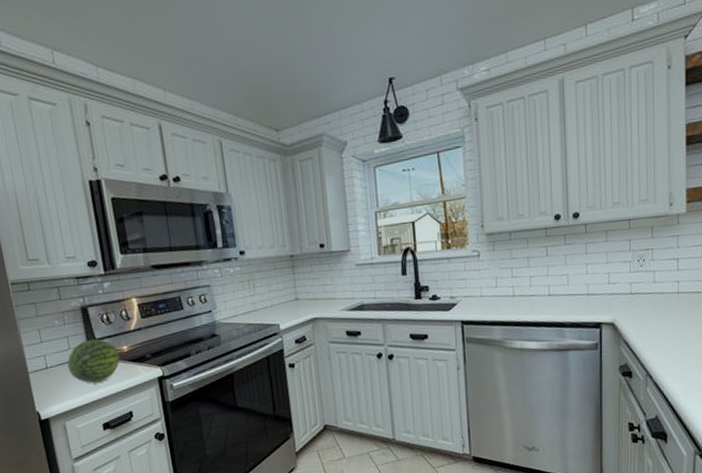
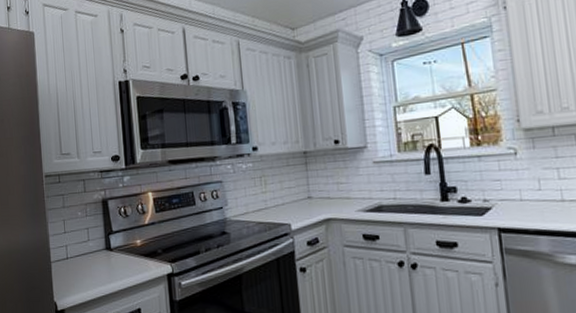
fruit: present [66,339,121,383] -> none [85,231,134,276]

